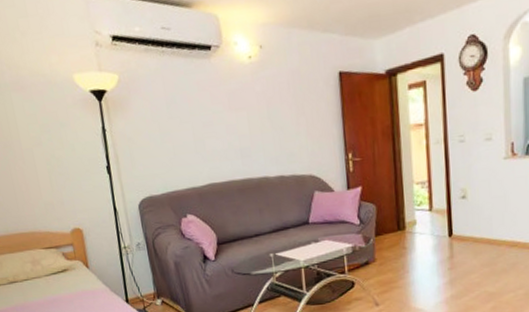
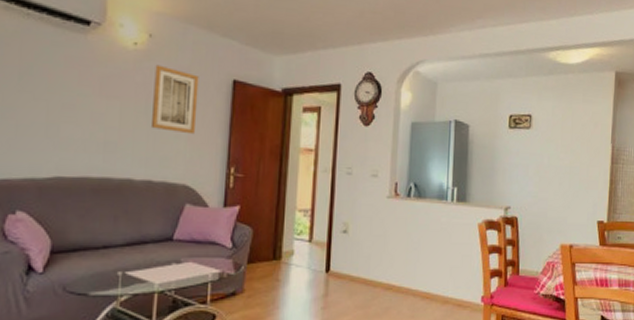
wall art: none [269,71,313,131] -> present [150,64,199,135]

